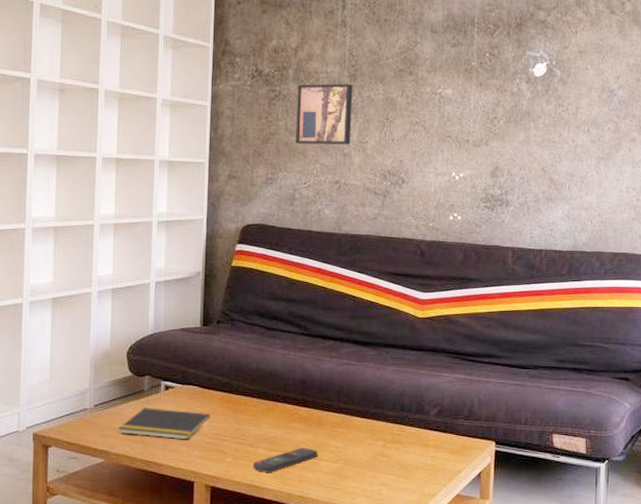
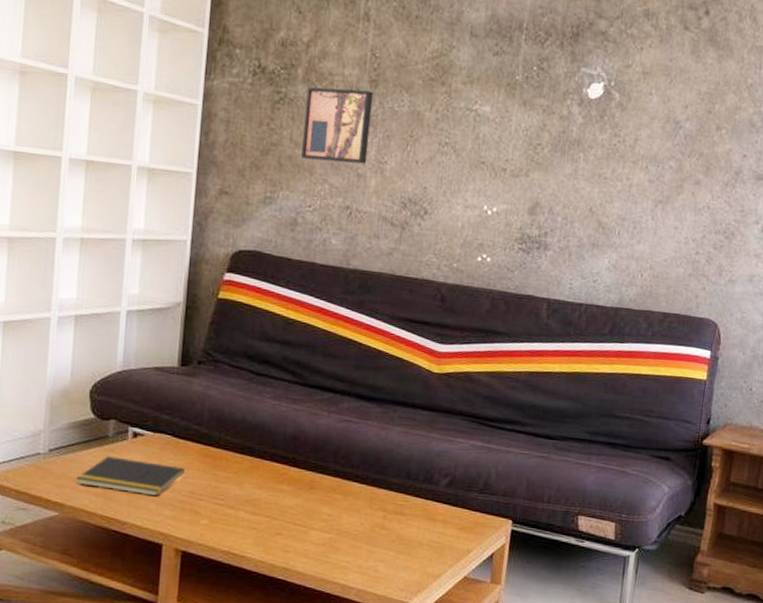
remote control: present [252,448,318,473] -> none [231,513,308,540]

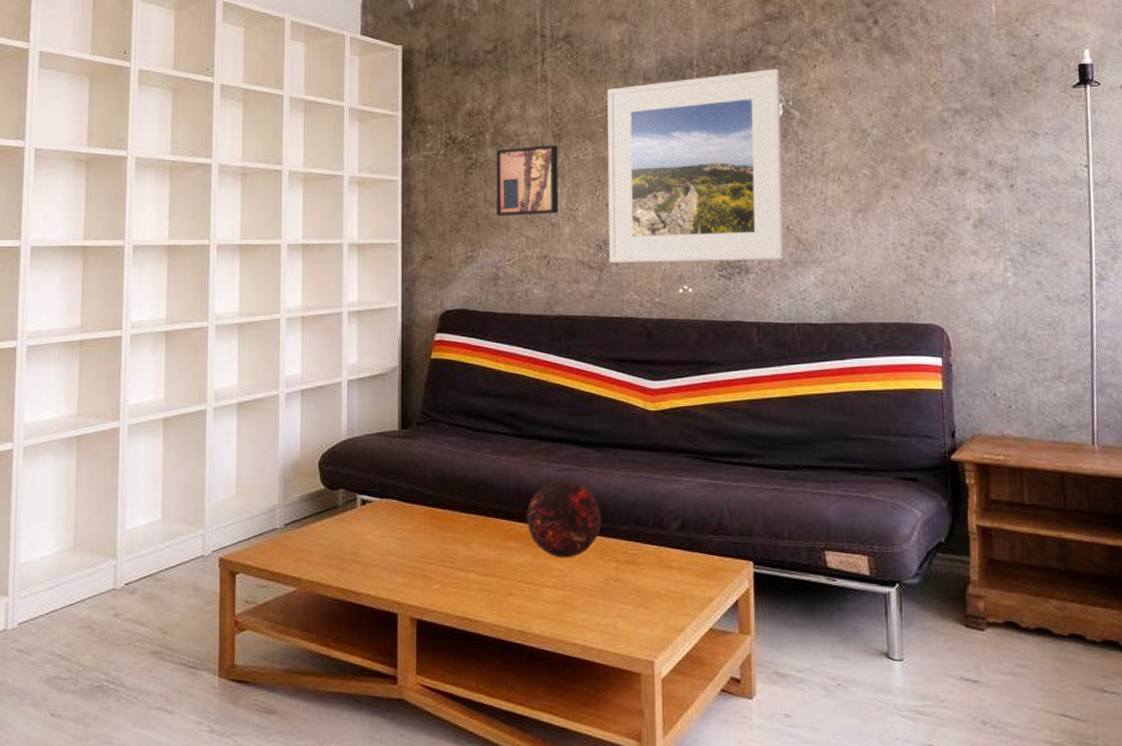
notepad: present [76,456,185,497] -> none [311,526,413,564]
decorative orb: none [301,430,375,504] -> present [527,479,601,558]
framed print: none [411,39,607,241] -> present [607,68,784,263]

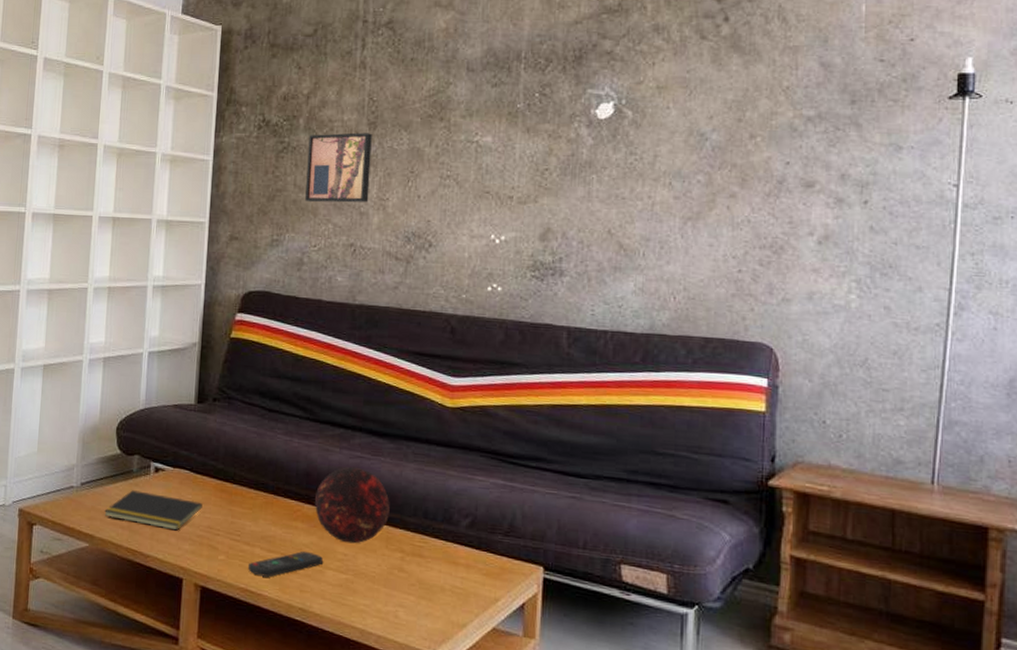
notepad: none [311,526,413,564] -> present [104,490,203,531]
remote control: none [463,572,539,602] -> present [247,551,323,577]
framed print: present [607,68,784,263] -> none [416,64,615,265]

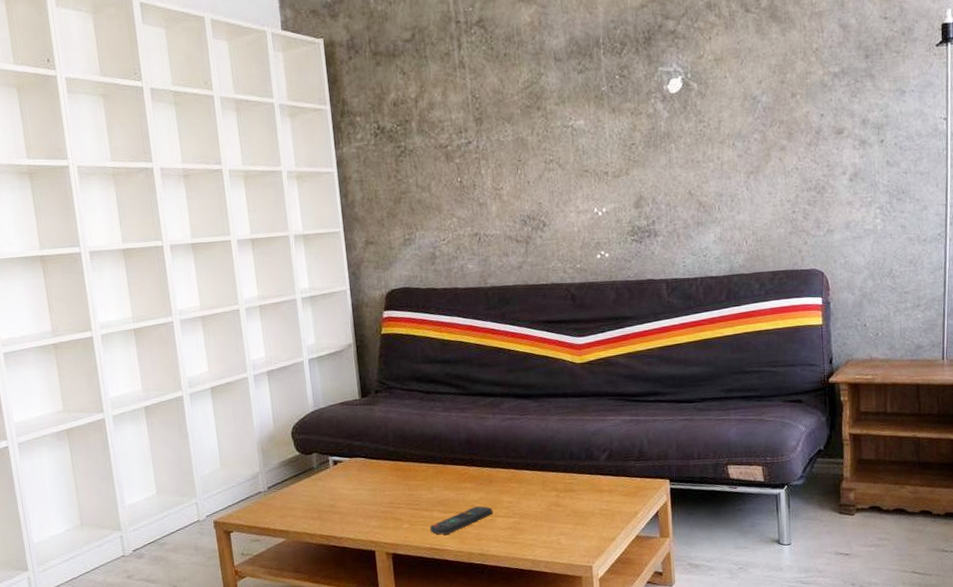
notepad: present [104,490,203,531] -> none [294,482,382,512]
wall art: present [305,132,372,203] -> none [423,129,485,200]
decorative orb: present [315,466,390,544] -> none [478,427,542,492]

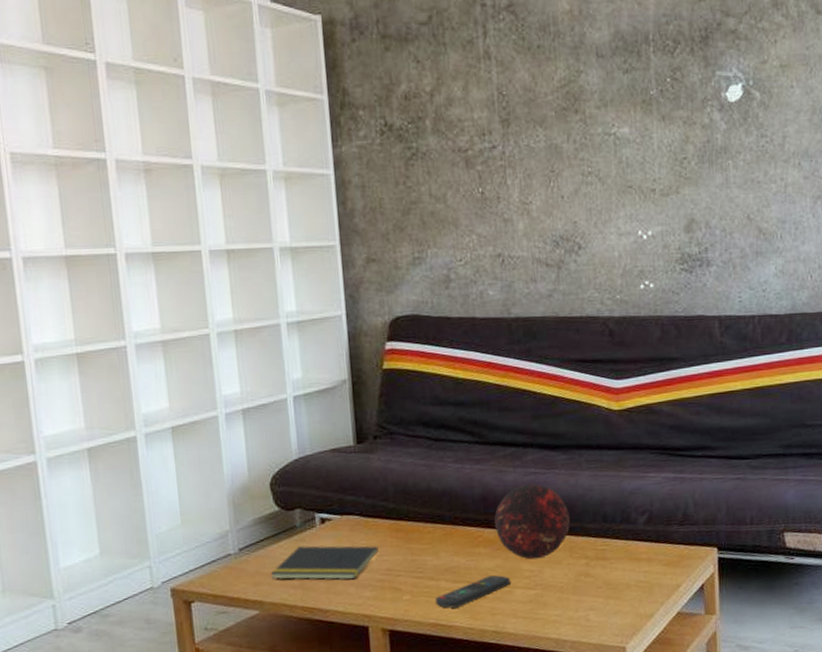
notepad: none [294,482,382,512] -> present [271,545,379,580]
decorative orb: none [478,427,542,492] -> present [495,483,570,560]

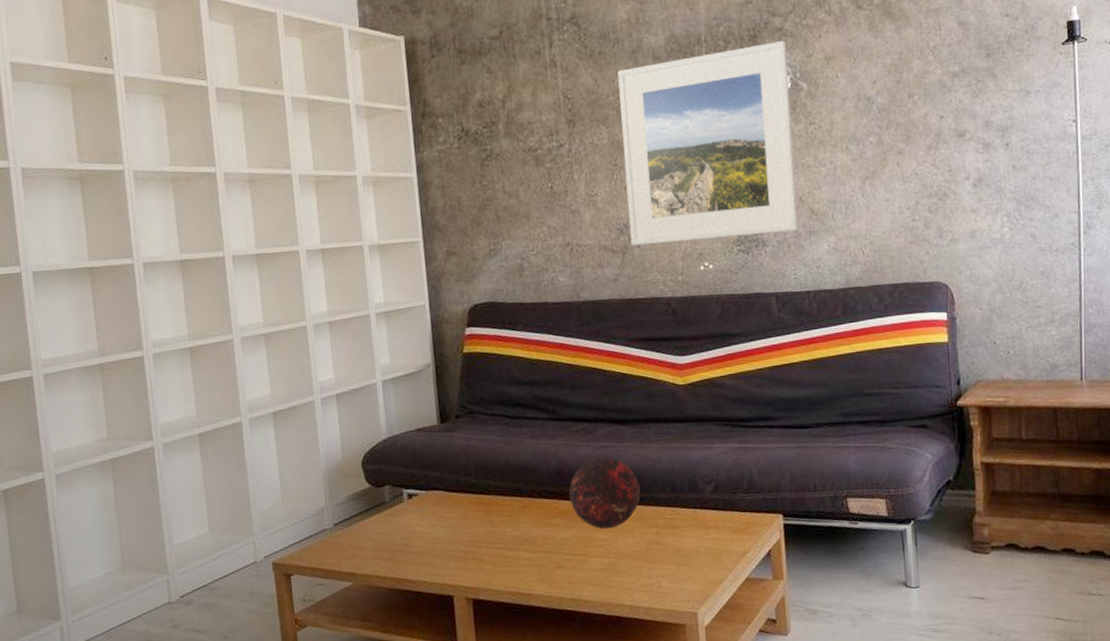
notepad: present [271,545,379,580] -> none [363,518,462,552]
remote control: present [434,575,510,608] -> none [514,545,585,578]
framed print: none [557,43,745,259] -> present [617,40,799,245]

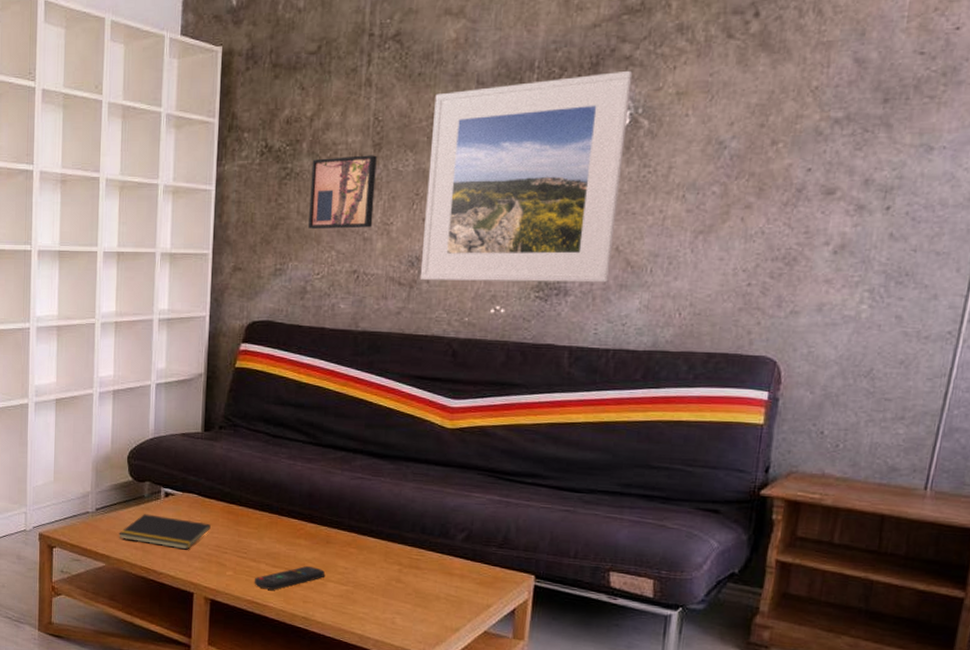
notepad: none [363,518,462,552] -> present [119,514,211,550]
wall art: none [510,131,578,207] -> present [308,155,377,229]
remote control: none [514,545,585,578] -> present [254,566,325,590]
decorative orb: present [569,456,641,529] -> none [317,487,389,558]

